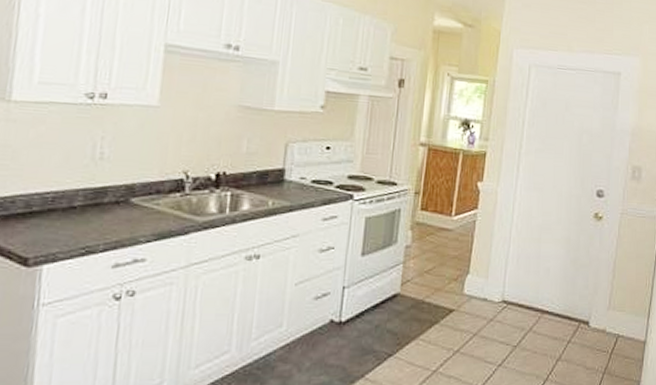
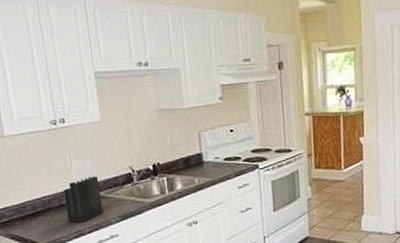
knife block: none [75,150,136,236] -> present [63,158,103,223]

